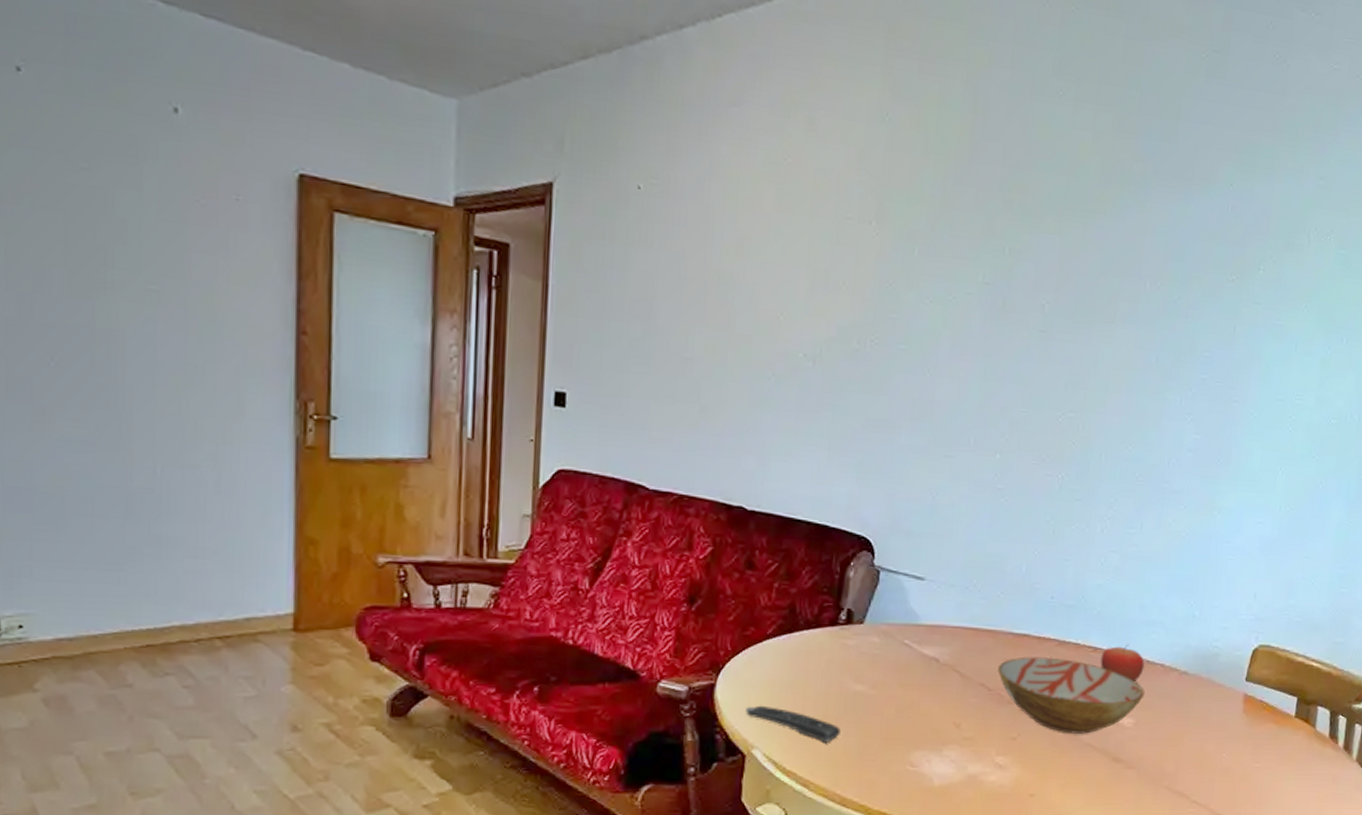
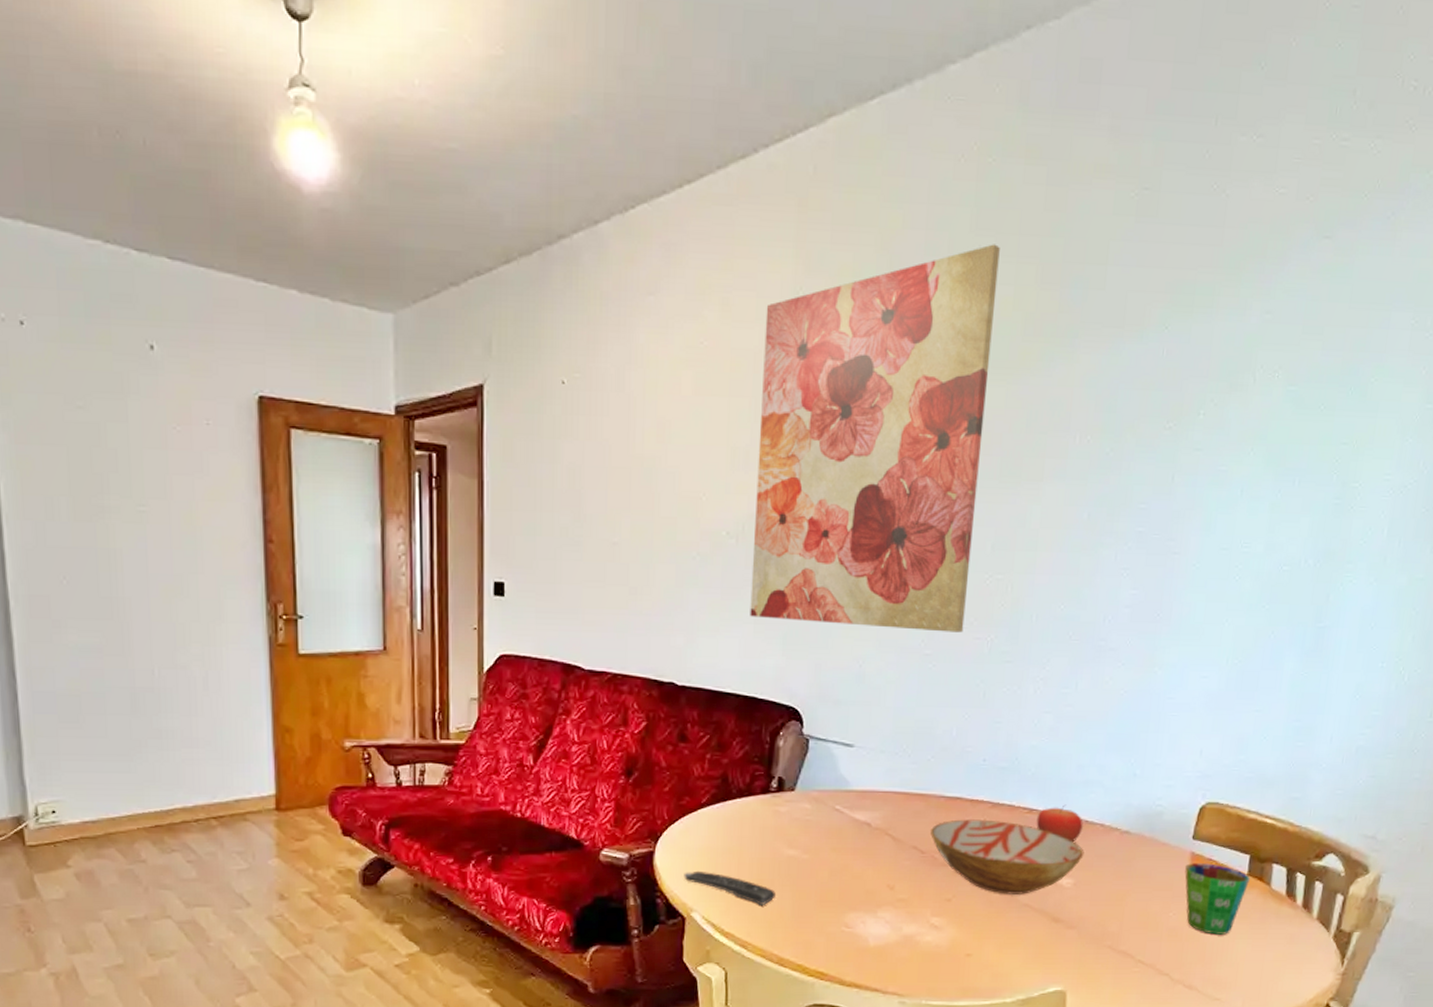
wall art: none [824,89,1080,469] -> present [750,244,1000,633]
cup: none [1238,704,1297,775] -> present [1184,863,1250,935]

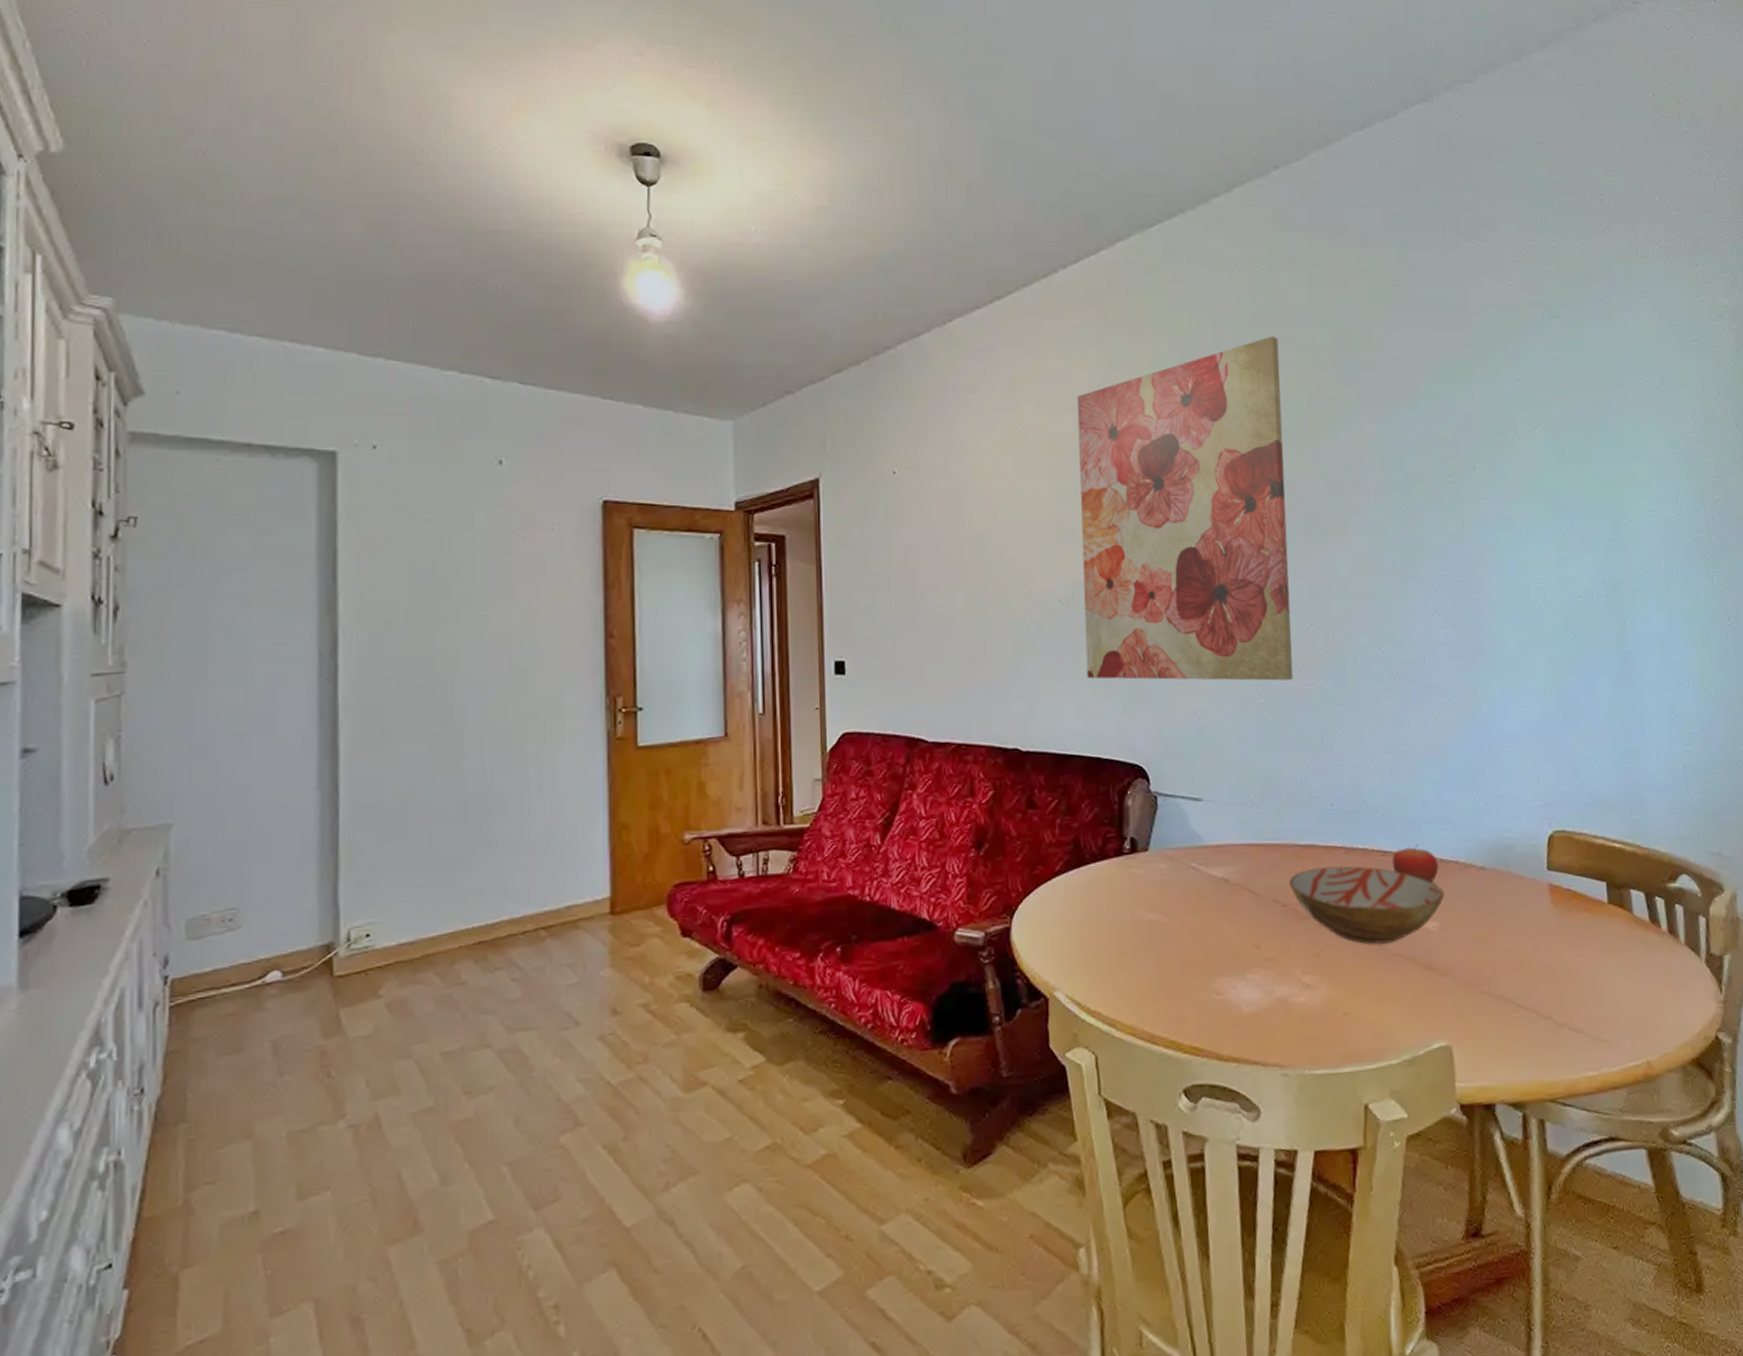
remote control: present [684,870,776,905] -> none [1043,944,1140,977]
cup: present [1184,863,1250,935] -> none [1546,894,1612,970]

